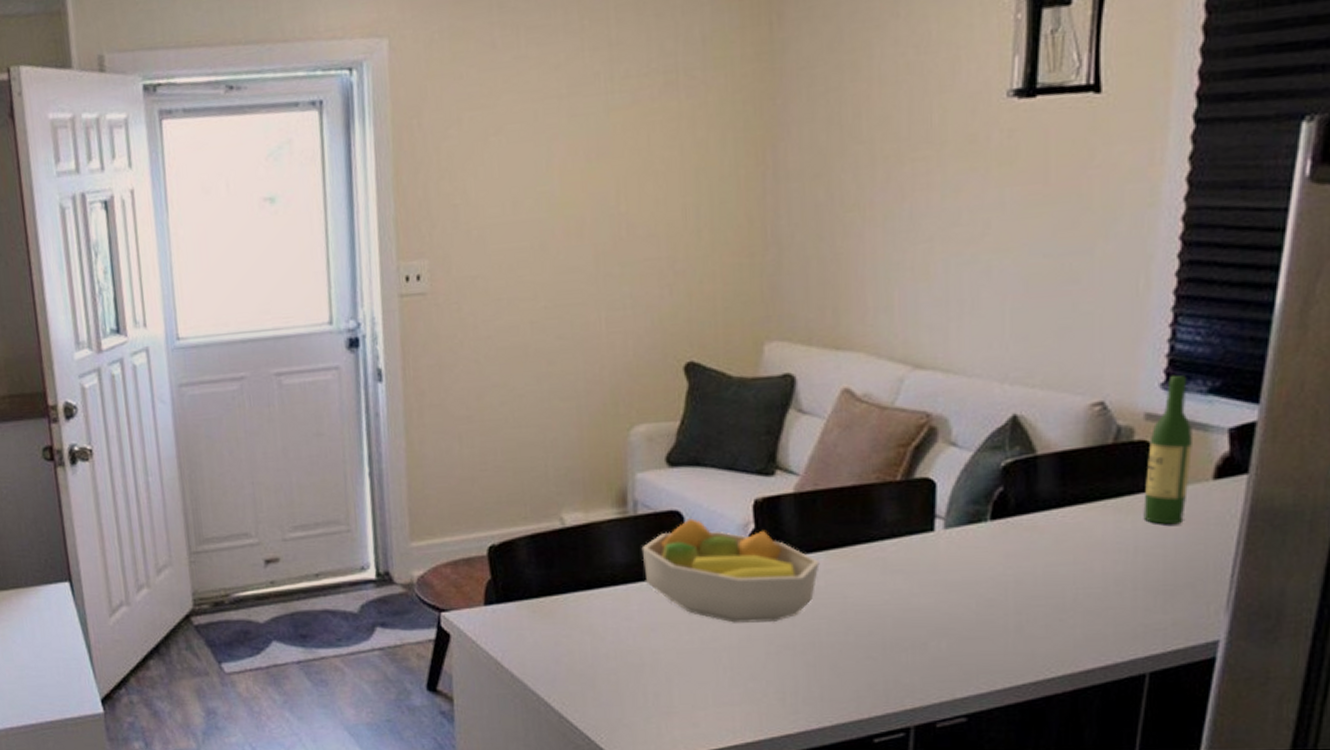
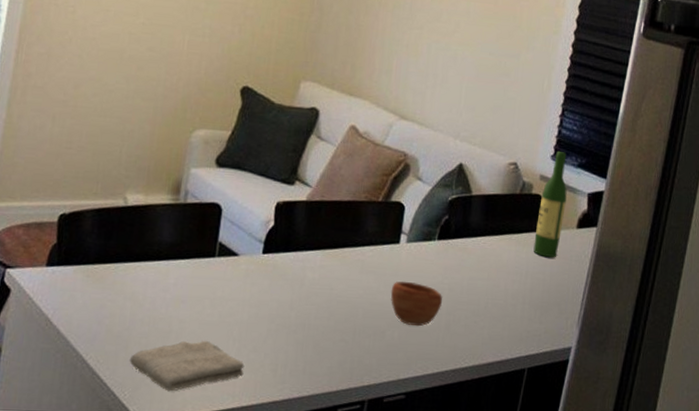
washcloth: none [599,671,743,731] -> present [129,340,245,392]
fruit bowl: present [641,518,820,623] -> none [183,211,317,304]
cup: none [929,577,1008,633] -> present [390,281,443,327]

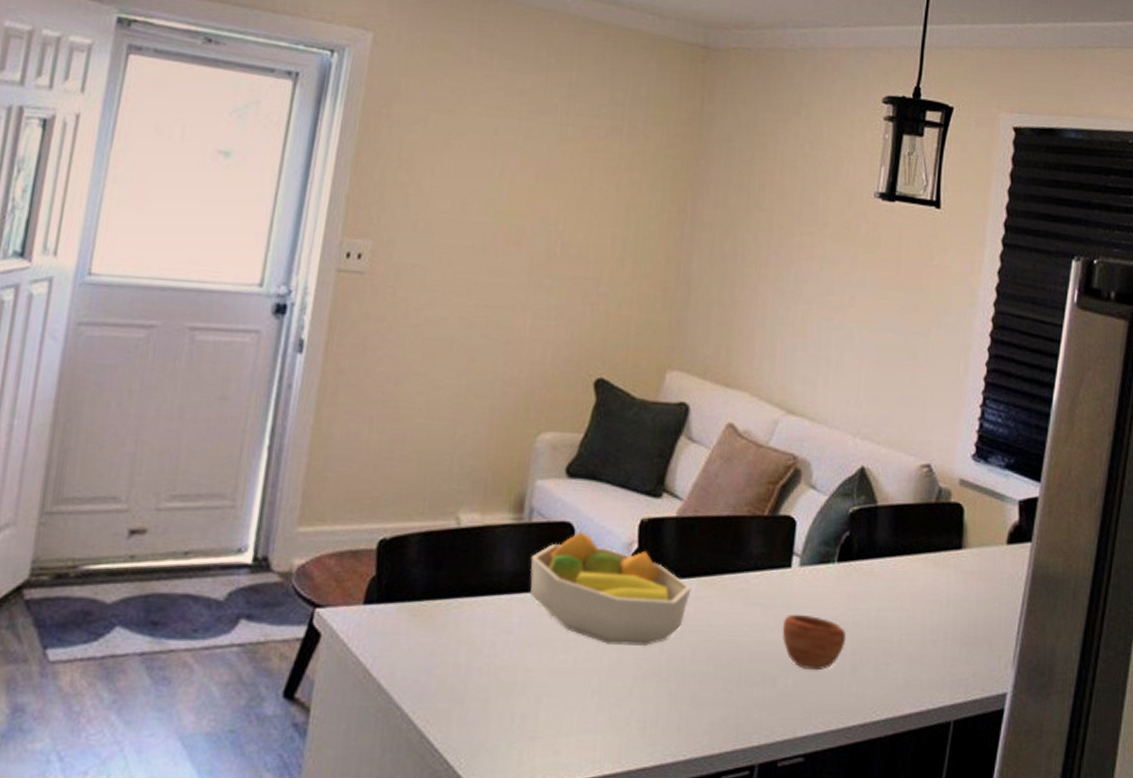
washcloth: present [129,340,245,392] -> none [465,692,606,758]
fruit bowl: none [183,211,317,304] -> present [529,532,692,646]
wine bottle: present [533,150,567,258] -> none [955,448,993,582]

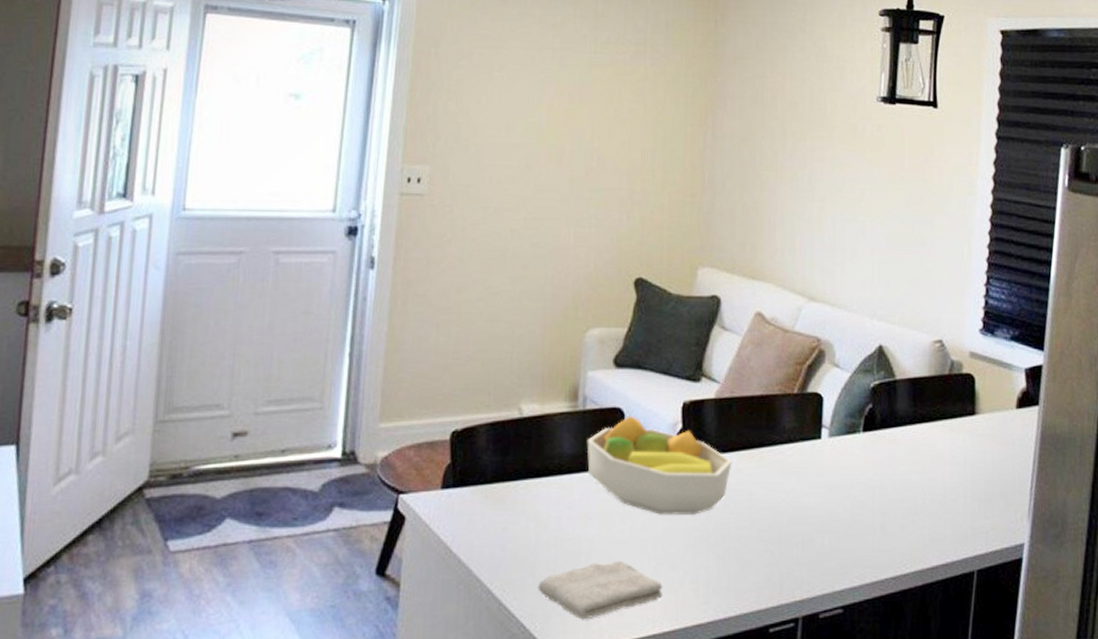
washcloth: none [465,692,606,758] -> present [537,560,663,620]
cup: present [782,614,847,671] -> none [816,480,875,531]

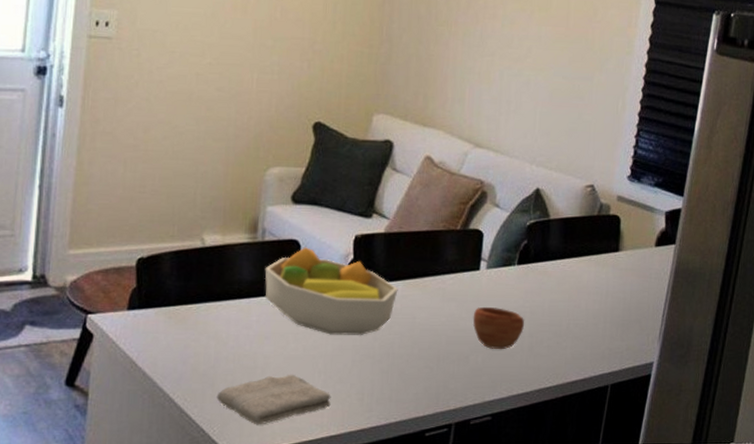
cup: none [816,480,875,531] -> present [473,306,525,350]

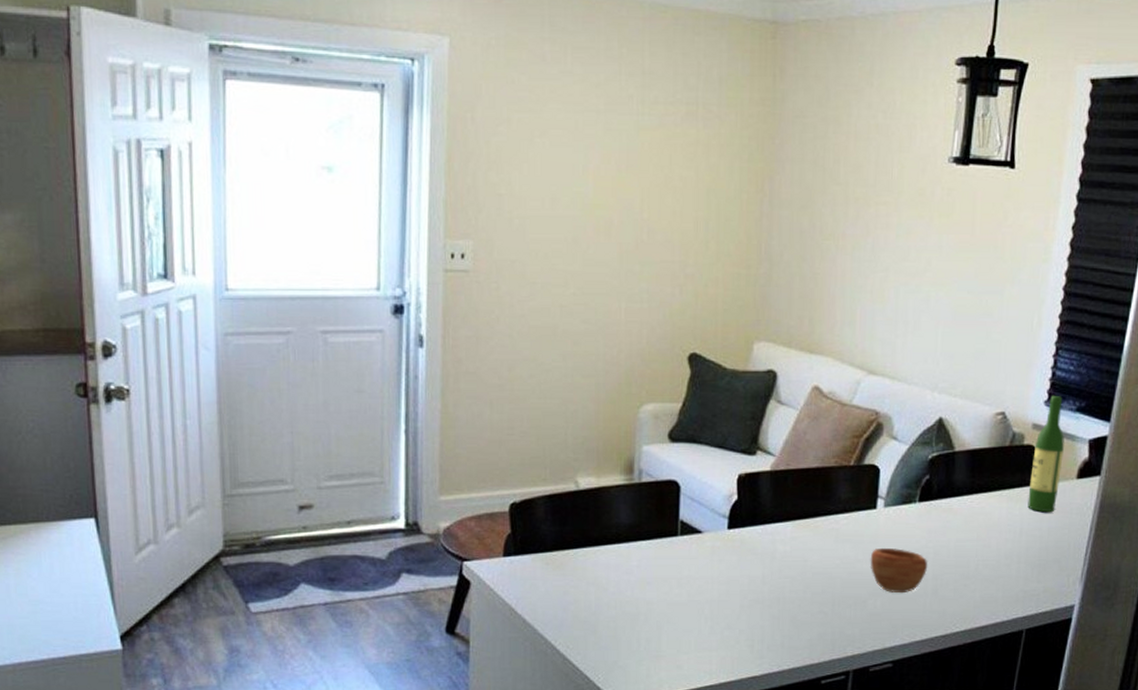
washcloth: present [216,374,331,425] -> none [599,620,719,673]
fruit bowl: present [264,247,398,335] -> none [643,488,787,580]
wine bottle: none [613,171,645,277] -> present [1027,395,1065,513]

